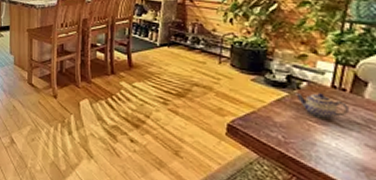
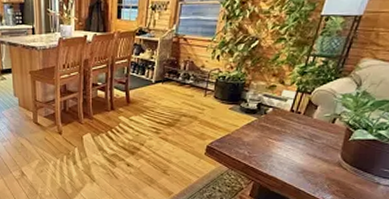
teapot: present [296,93,349,120] -> none [263,116,300,137]

